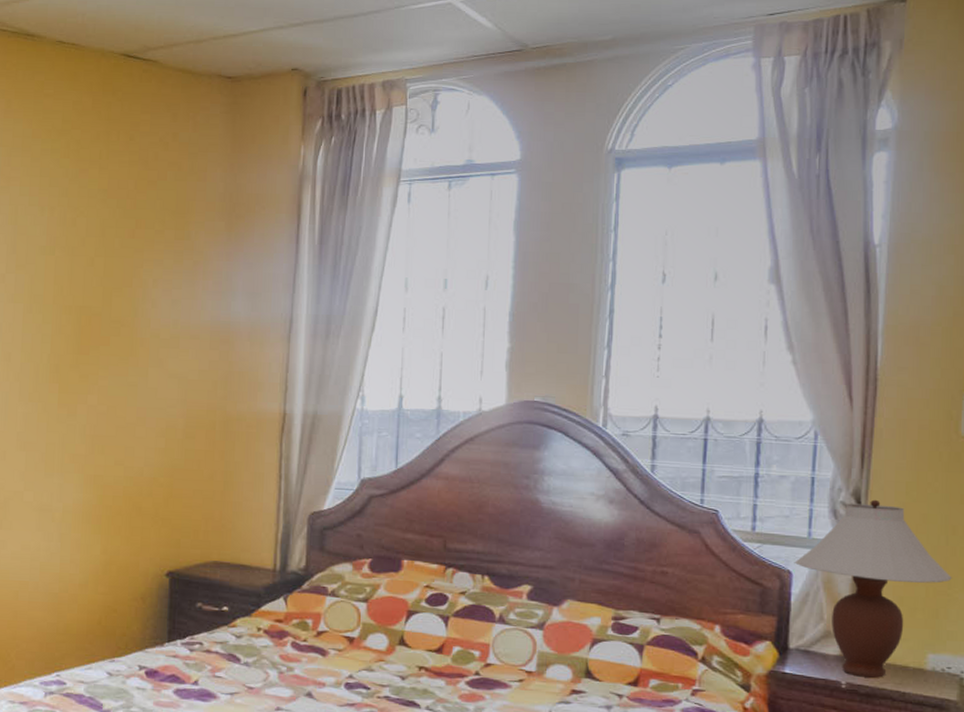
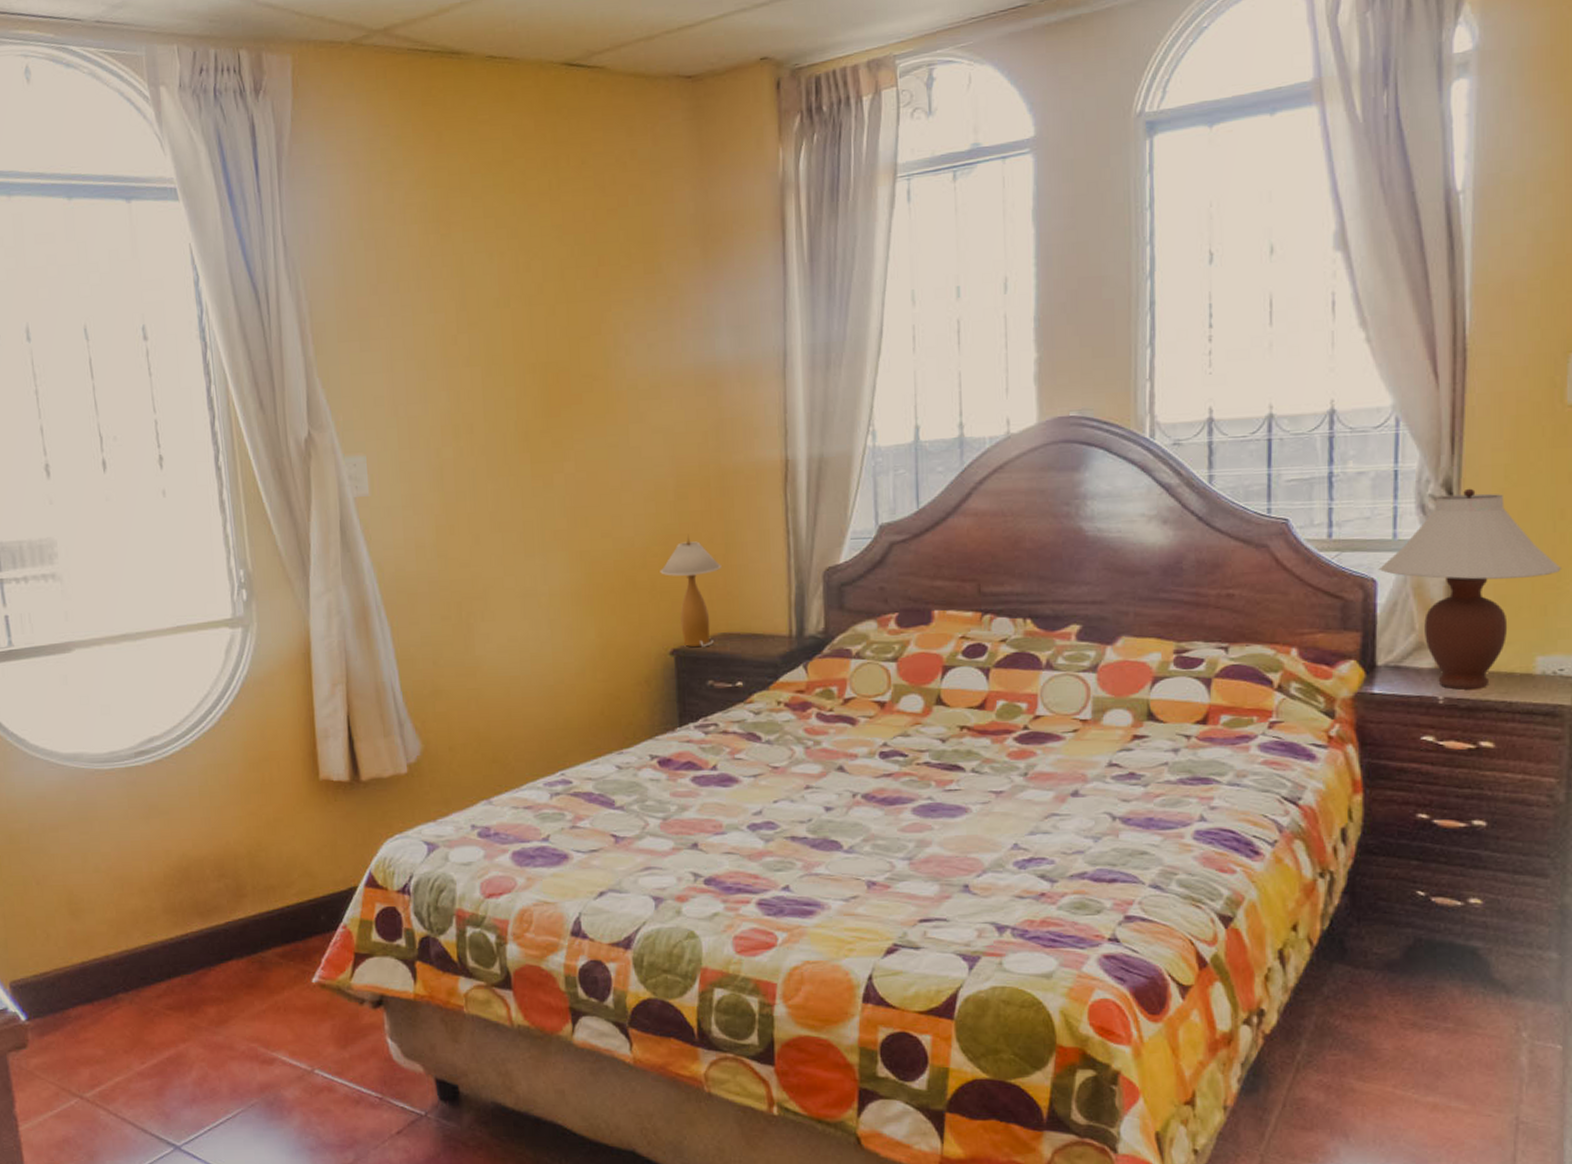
table lamp: none [164,470,219,572] -> present [660,535,722,647]

